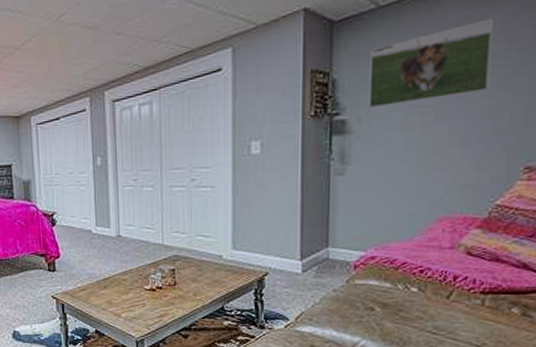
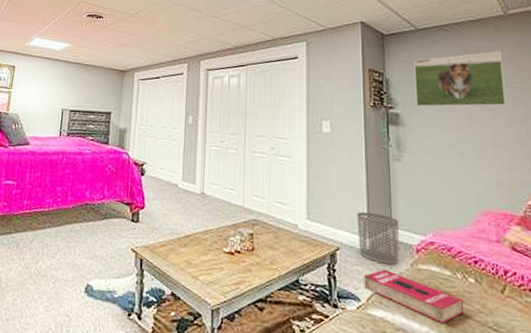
waste bin: none [288,234,337,283] -> present [356,211,399,265]
book: none [293,289,401,333] -> present [364,269,463,324]

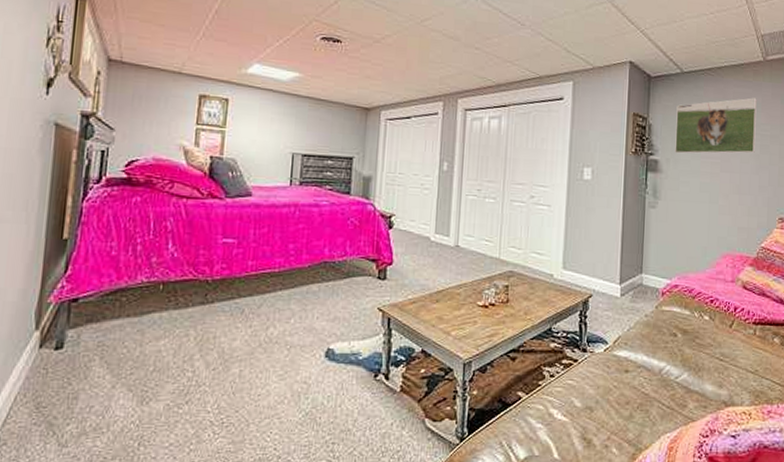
waste bin: present [356,211,399,265] -> none [610,258,649,308]
book: present [364,269,463,324] -> none [612,313,697,359]

